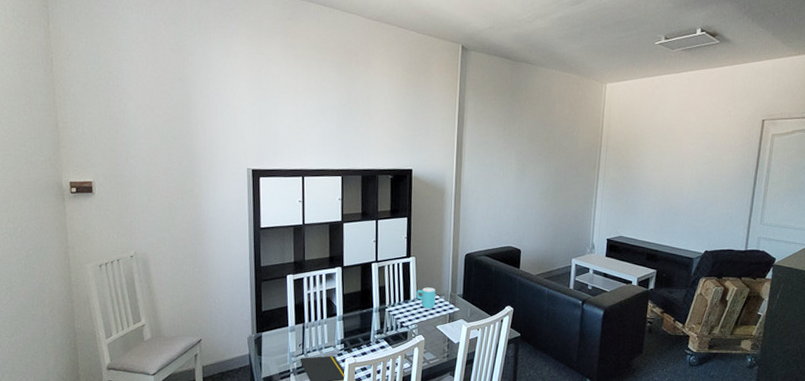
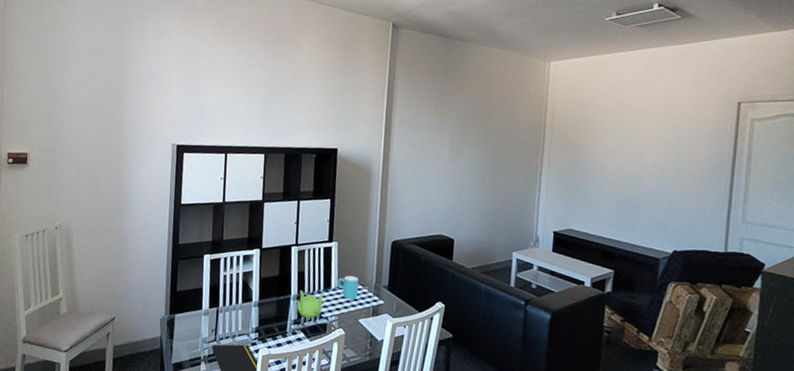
teapot: none [378,303,405,330] -> present [295,290,325,320]

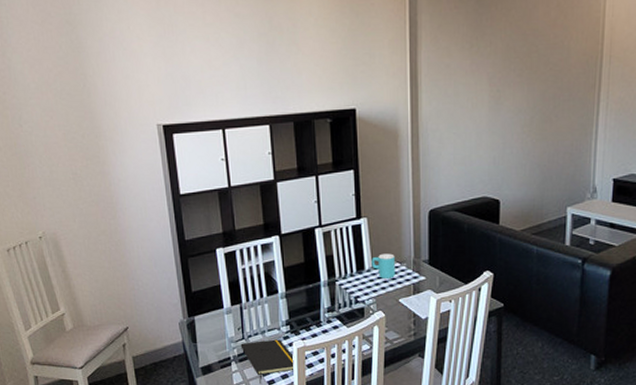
teapot: present [295,290,325,320] -> none [326,275,358,306]

